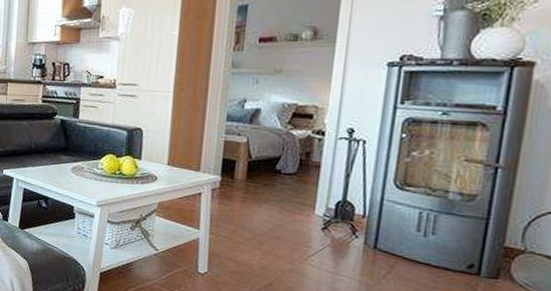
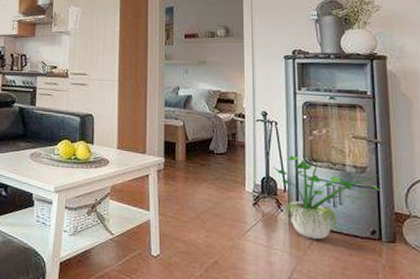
potted plant: none [353,172,499,270] -> present [273,149,384,240]

